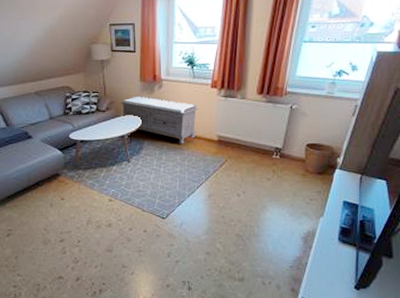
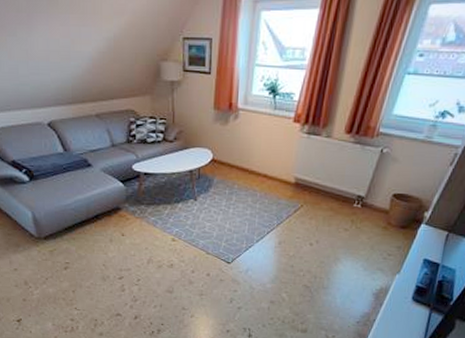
bench: present [121,96,198,145] -> none [191,126,276,185]

